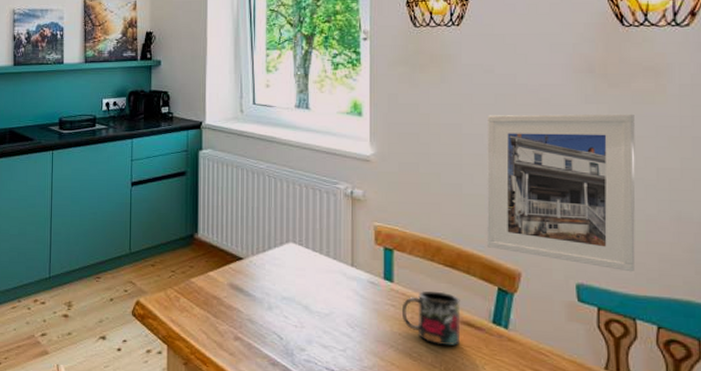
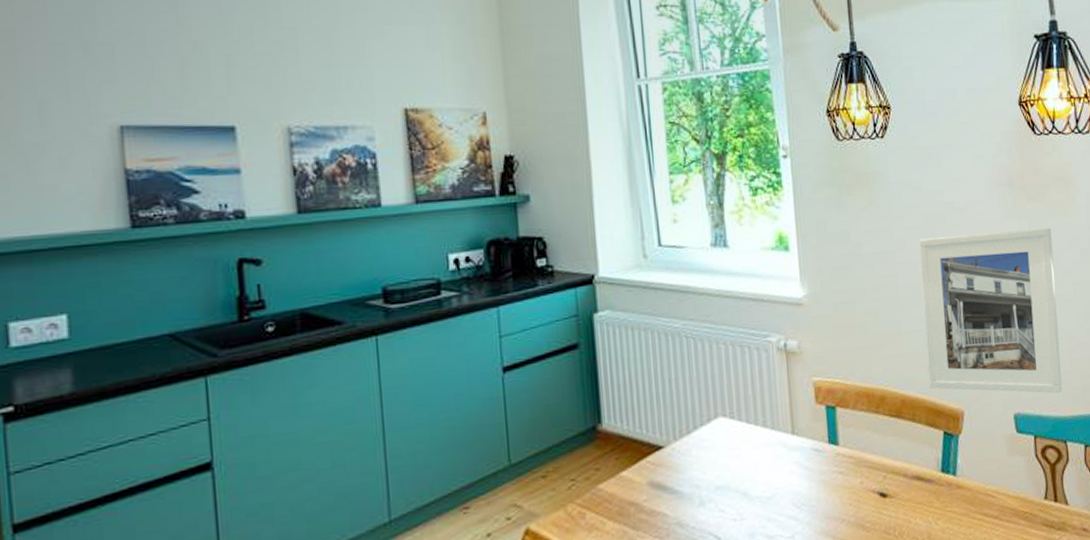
mug: present [401,290,461,346] -> none [849,446,912,509]

